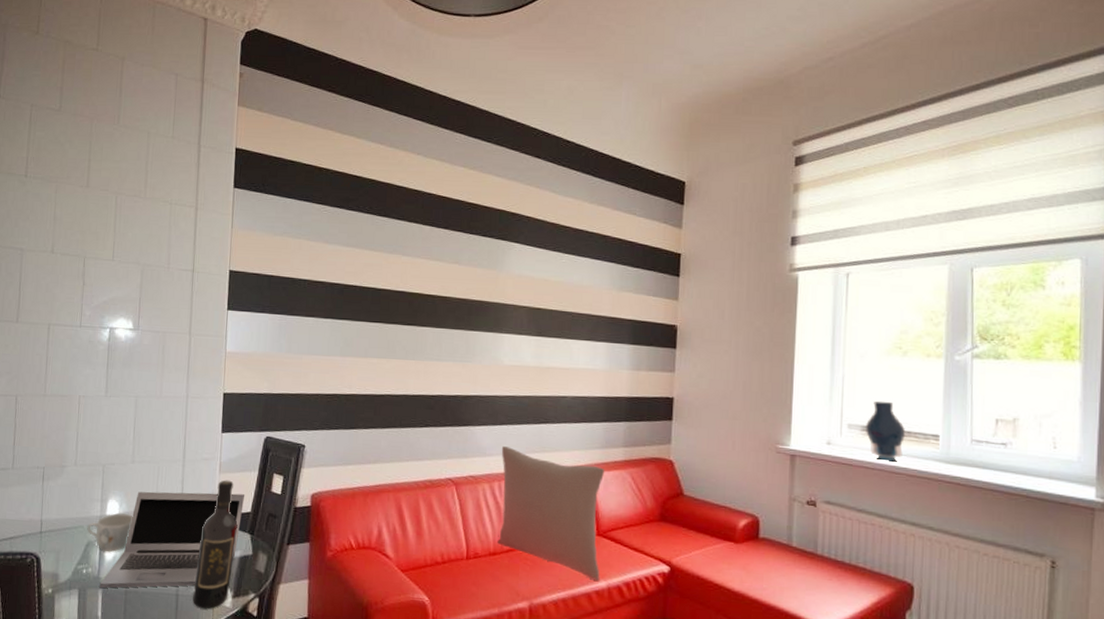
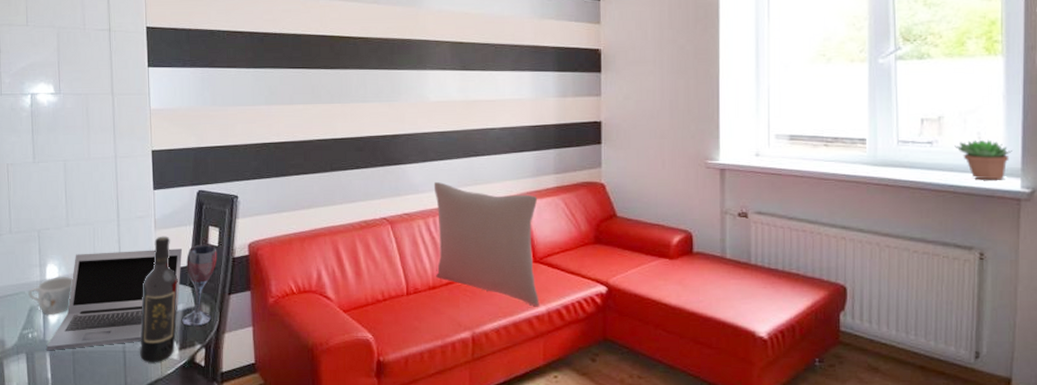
cup: none [238,491,280,575] -> present [182,244,217,327]
vase: present [865,401,906,462] -> none [792,109,833,168]
succulent plant: none [1029,444,1087,488] -> present [954,139,1012,180]

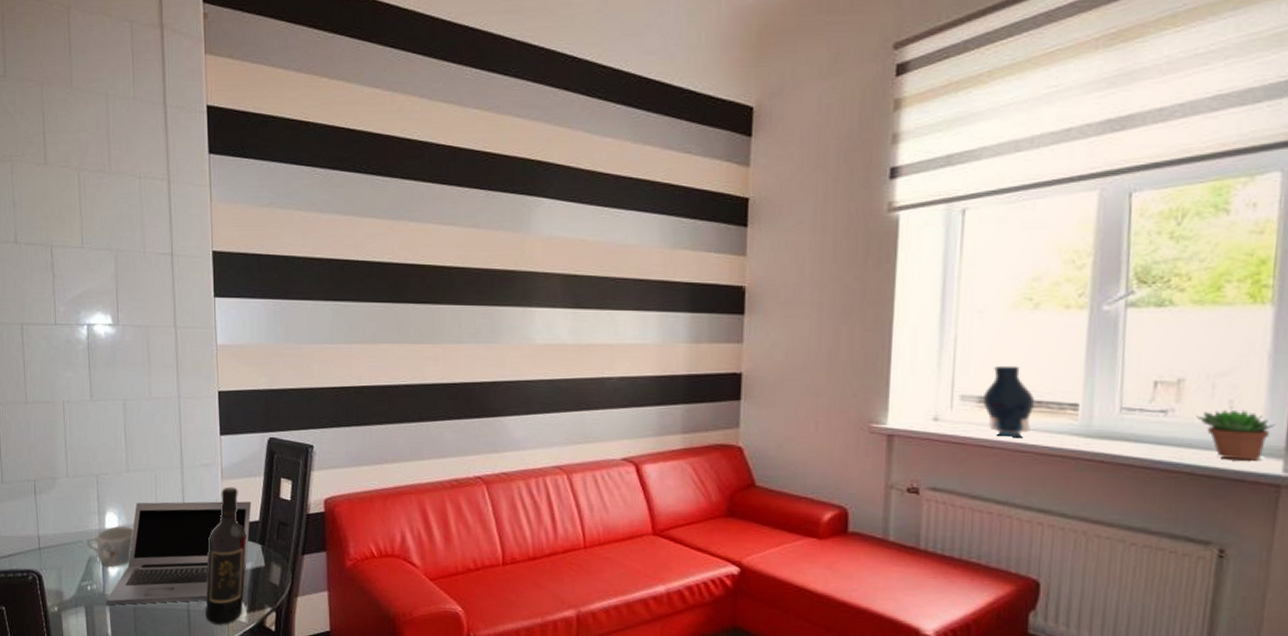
cup: present [182,244,217,327] -> none [251,497,290,588]
pillow: present [433,182,539,306] -> none [536,438,661,585]
vase: none [792,109,833,168] -> present [982,365,1036,438]

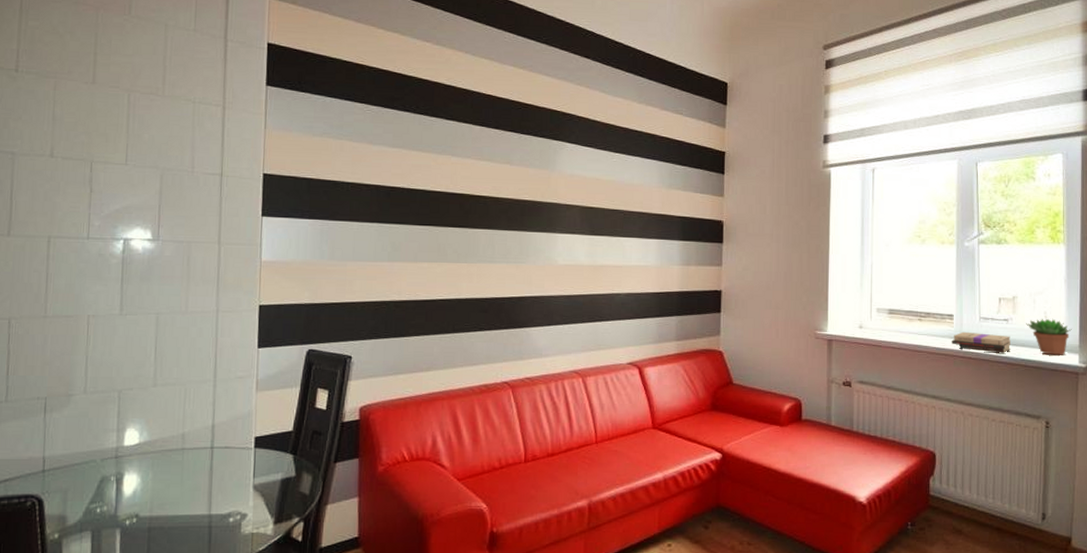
mug: present [87,526,134,568] -> none [100,442,156,487]
laptop: present [106,501,252,605] -> none [117,412,286,528]
wine bottle: present [205,486,247,624] -> none [228,398,278,538]
vase: present [982,365,1036,438] -> none [891,285,926,341]
books: none [1073,426,1169,458] -> present [951,331,1010,354]

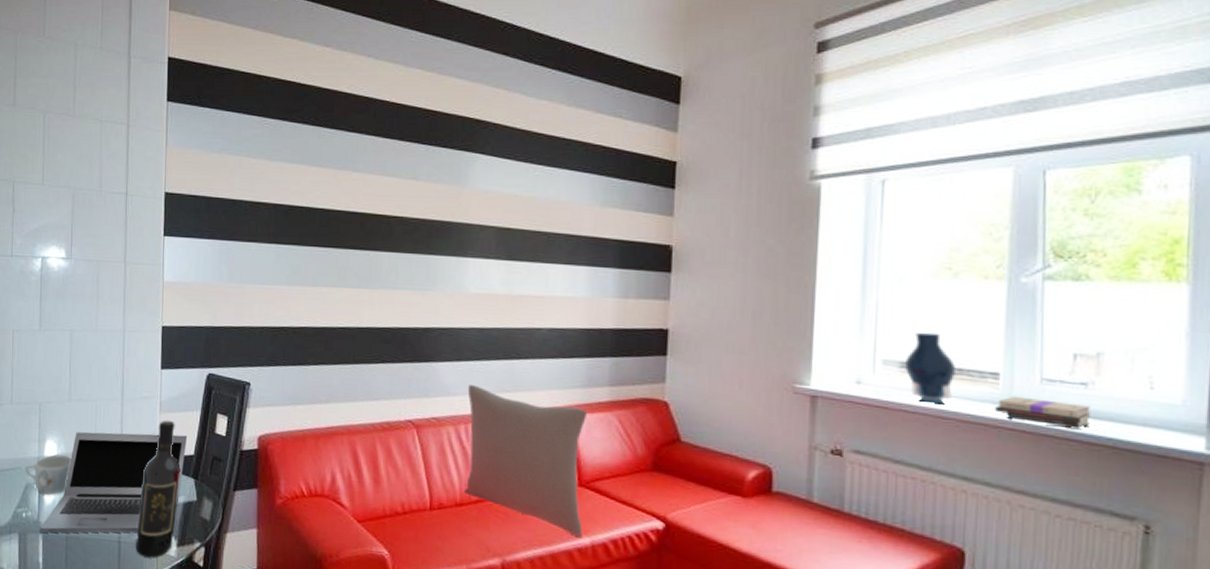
mug: none [100,442,156,487] -> present [25,454,72,496]
laptop: none [117,412,286,528] -> present [39,432,188,534]
wine bottle: none [228,398,278,538] -> present [136,420,181,557]
pillow: none [554,346,659,473] -> present [463,385,588,537]
vase: none [891,285,926,341] -> present [904,332,957,405]
succulent plant: present [1026,318,1072,355] -> none [1117,385,1195,437]

